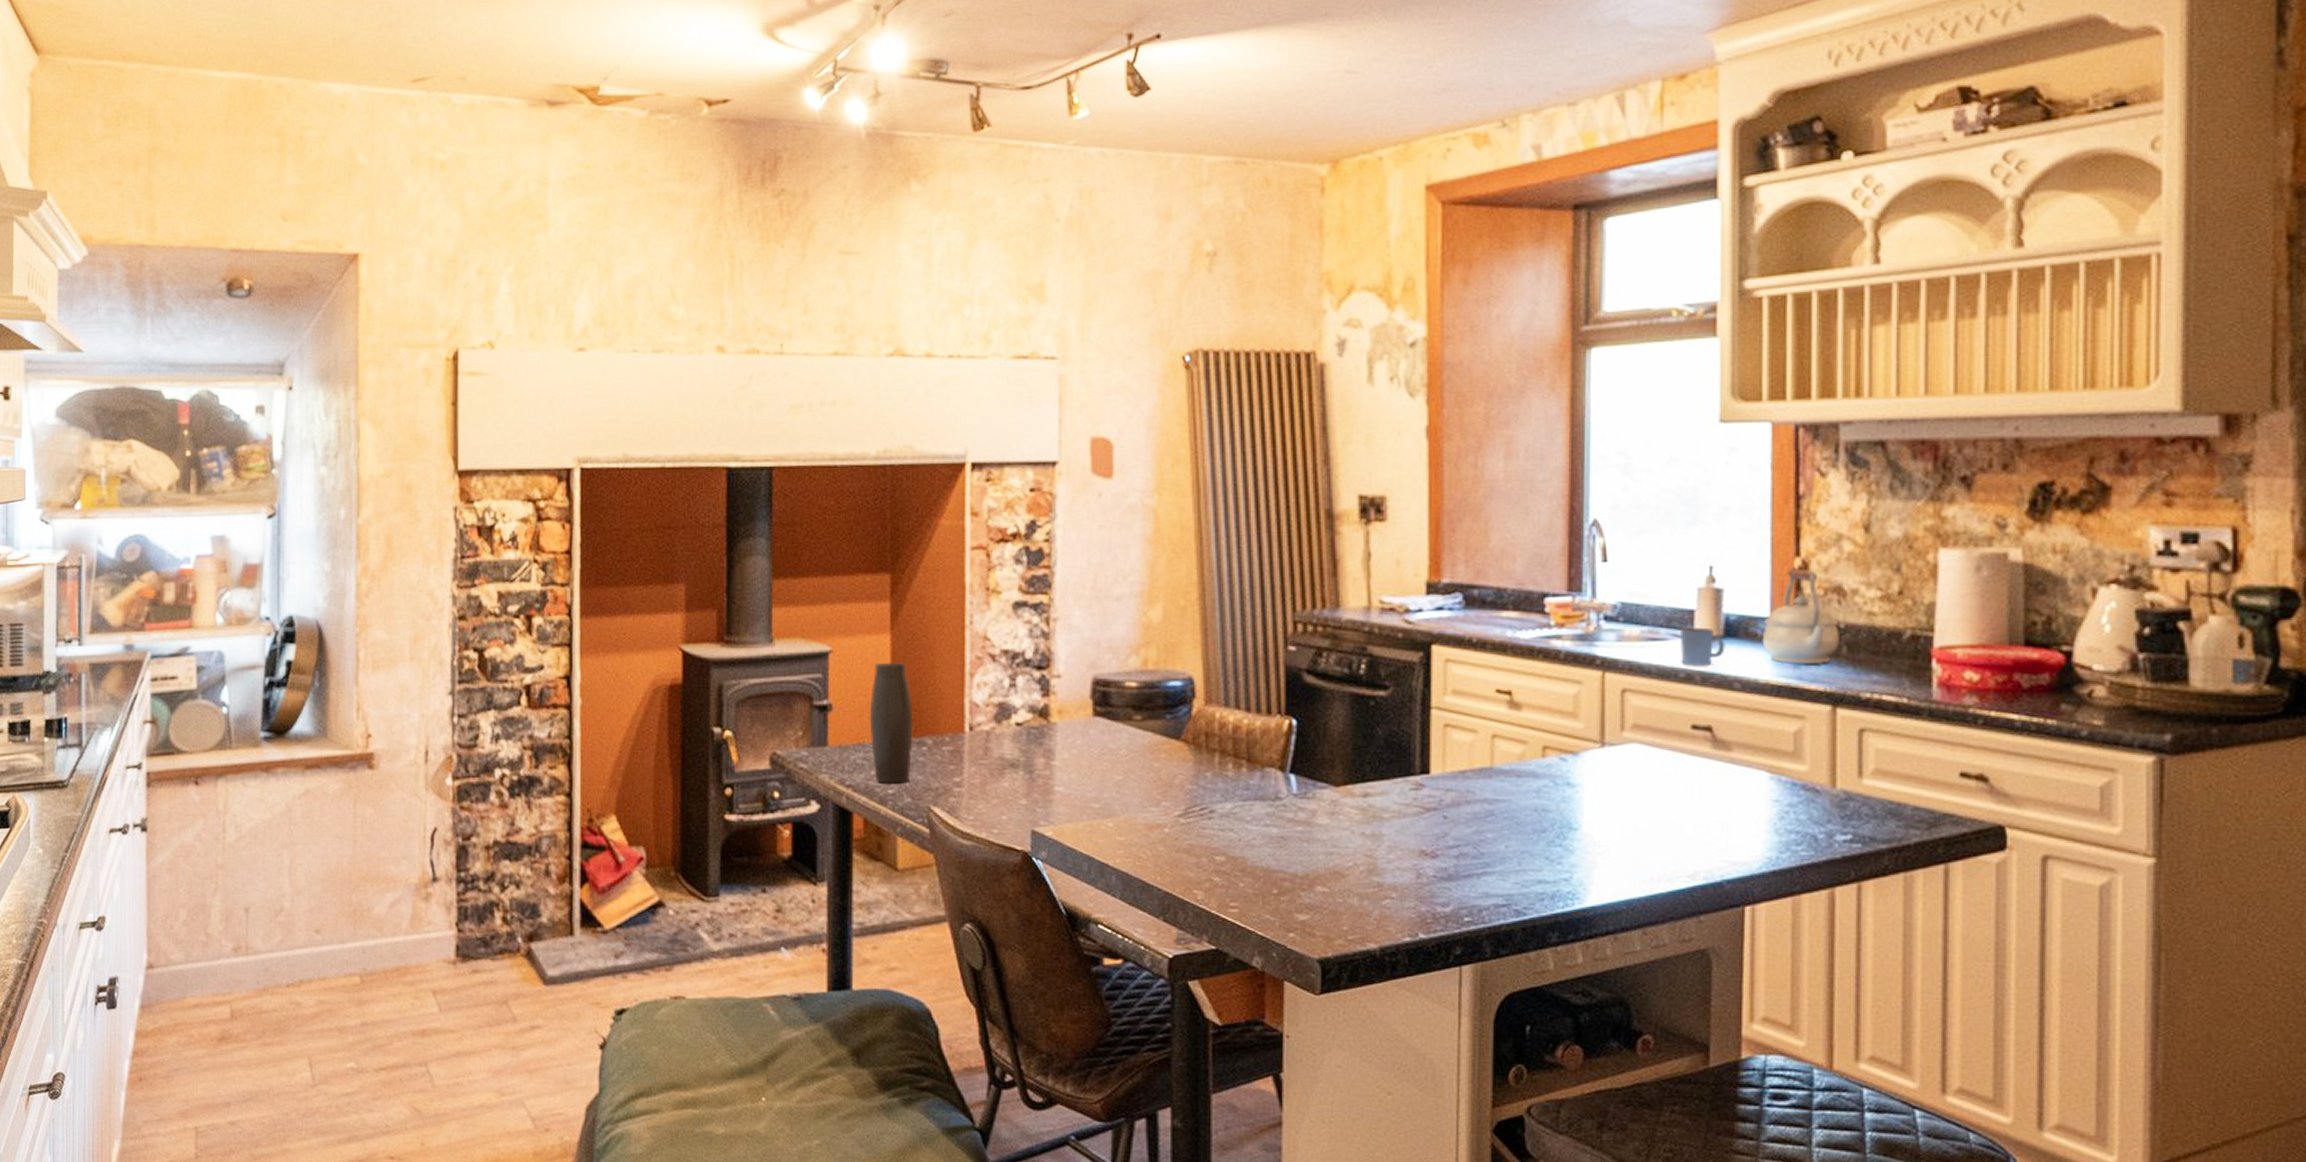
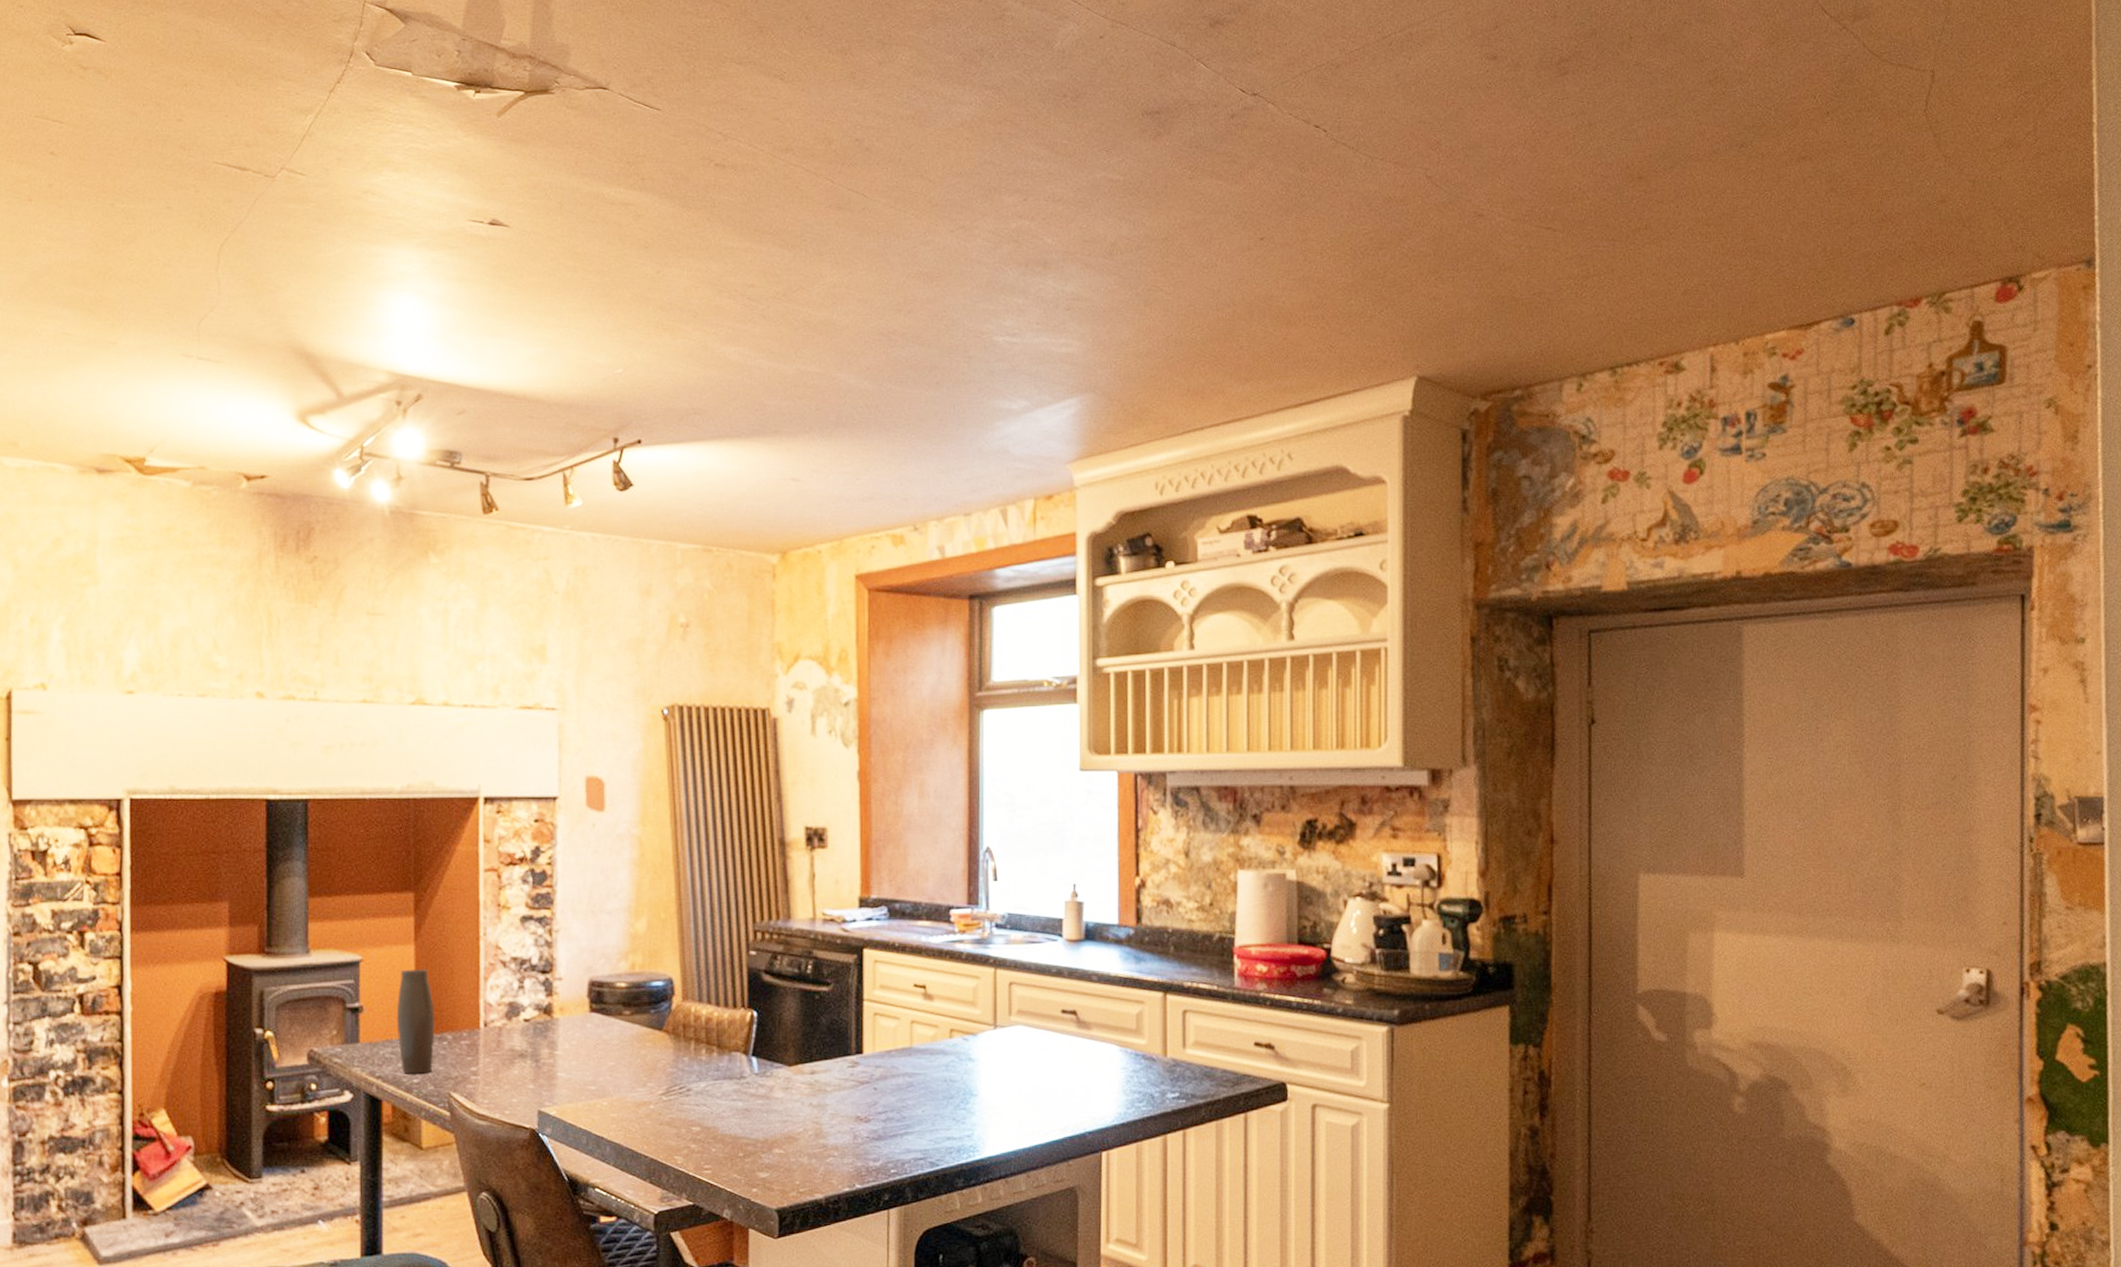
mug: present [1681,627,1725,667] -> none [1053,932,1086,964]
kettle: present [1762,567,1839,664] -> none [1112,884,1168,960]

